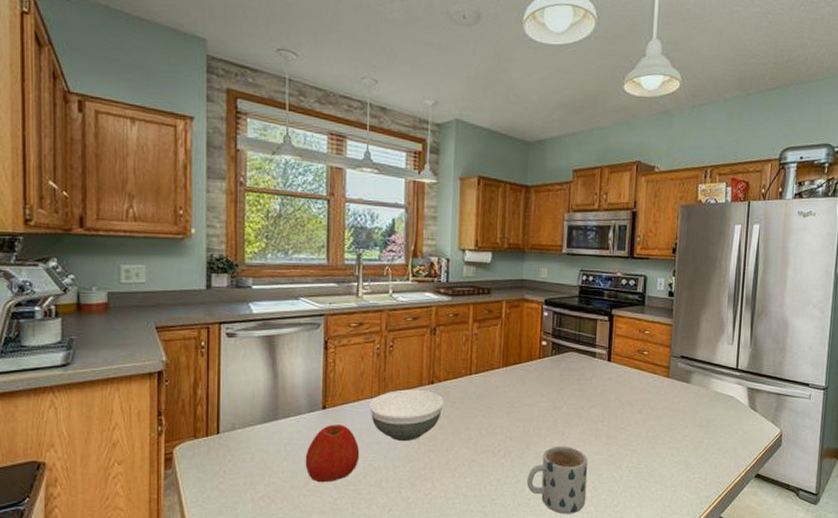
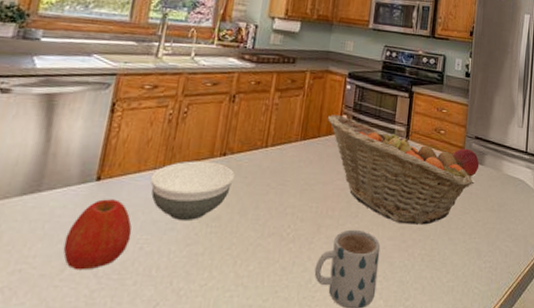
fruit basket: none [528,342,680,441] -> present [328,115,474,225]
fruit: none [656,367,686,395] -> present [452,148,480,177]

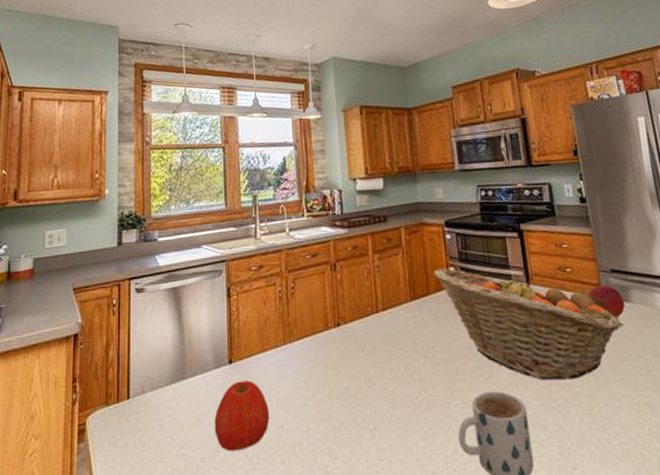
bowl: present [149,161,235,220] -> none [274,333,354,396]

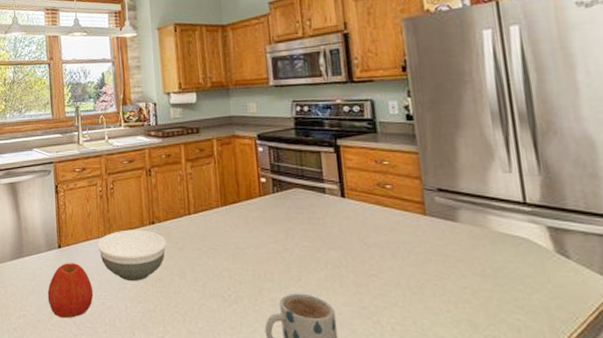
bowl: none [274,333,354,396] -> present [97,230,167,281]
fruit basket: present [434,268,623,381] -> none [245,179,447,291]
fruit: present [586,284,626,318] -> none [407,203,452,236]

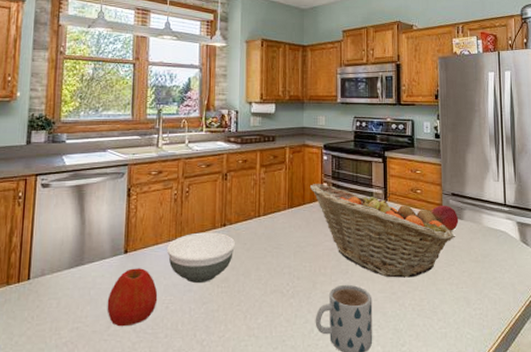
fruit basket: none [245,179,447,291] -> present [310,184,455,278]
fruit: none [407,203,452,236] -> present [430,205,459,231]

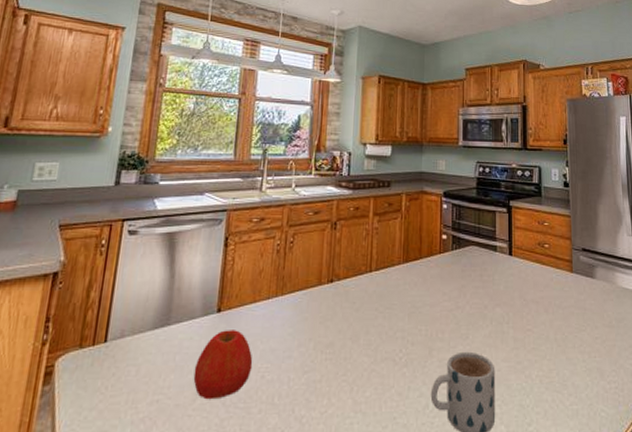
bowl: present [166,232,236,283] -> none [265,289,344,348]
fruit basket: present [310,184,455,278] -> none [428,235,586,345]
fruit: present [430,205,459,231] -> none [559,261,590,291]

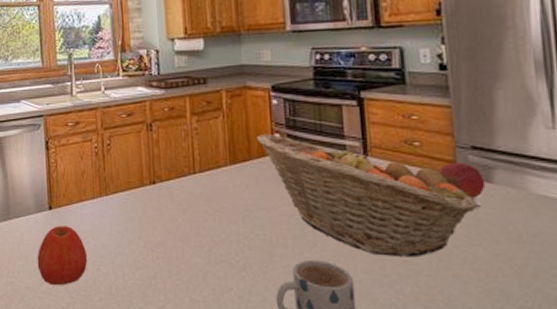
fruit basket: none [428,235,586,345] -> present [257,134,480,258]
fruit: none [559,261,590,291] -> present [437,162,486,198]

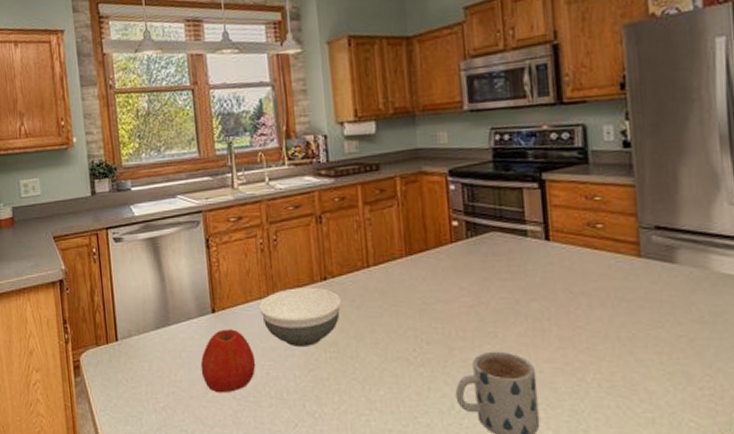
bowl: none [91,190,169,246] -> present [258,287,342,346]
fruit basket: present [257,134,480,258] -> none [434,222,663,344]
fruit: present [437,162,486,198] -> none [620,243,669,280]

